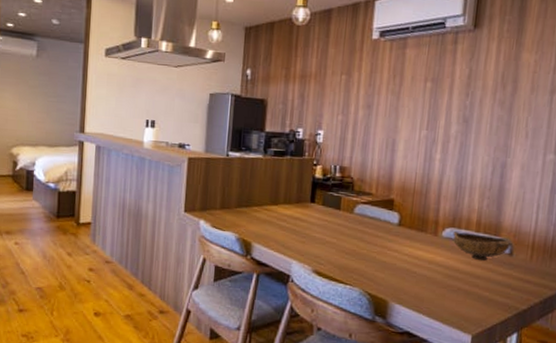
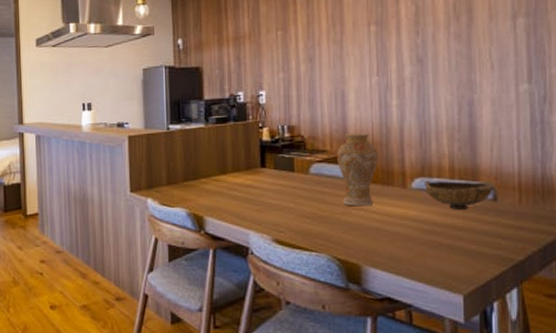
vase: none [380,180,418,249] -> present [337,133,379,207]

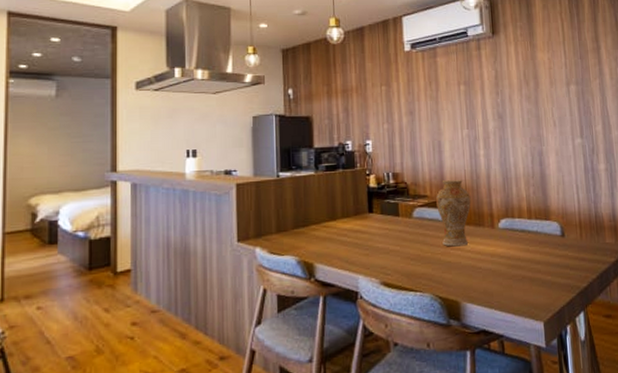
bowl: present [424,181,495,210] -> none [508,220,563,246]

